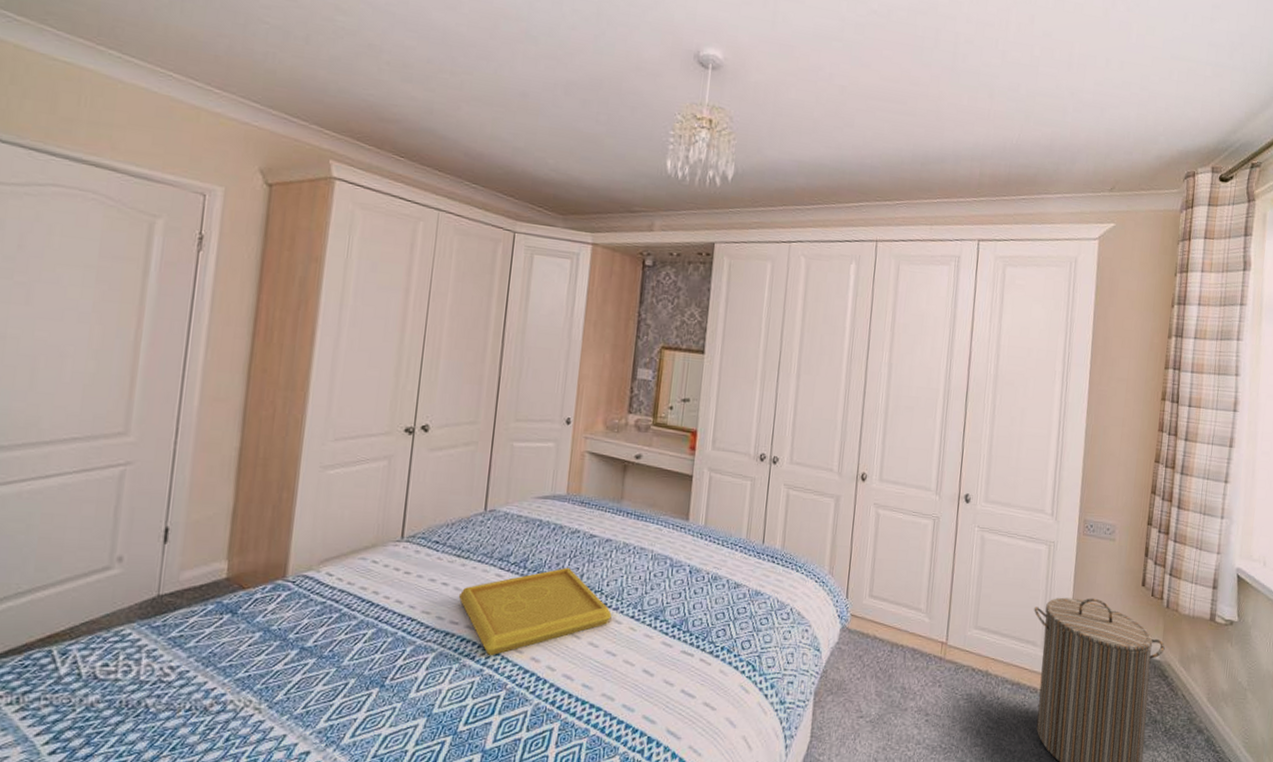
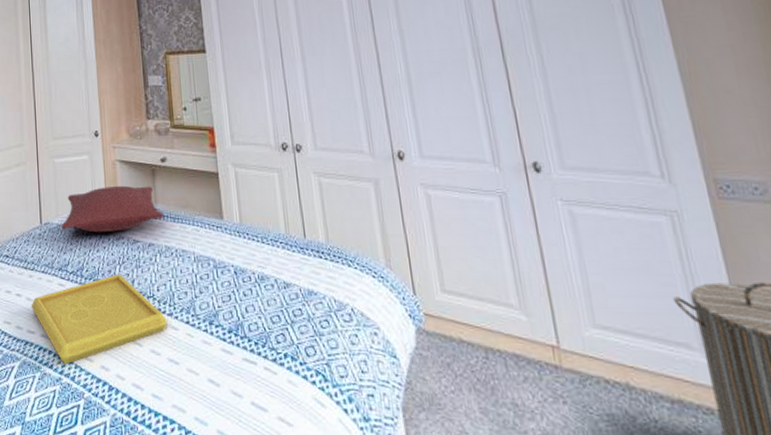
pillow: none [509,477,628,525] -> present [61,185,163,233]

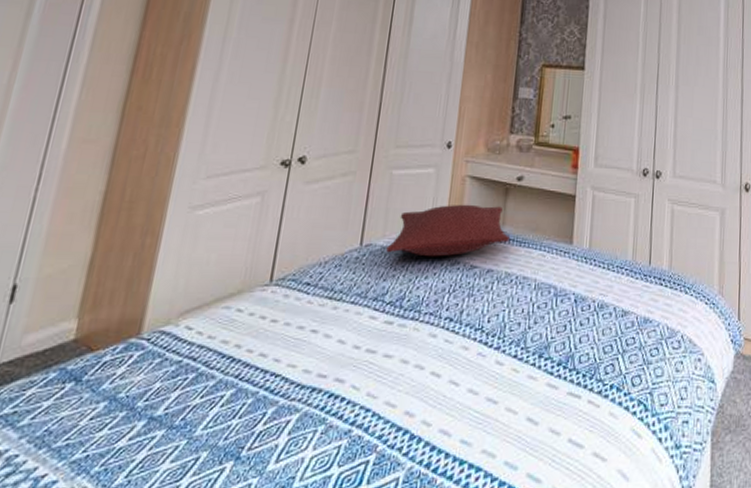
serving tray: present [31,273,167,365] -> none [328,303,493,414]

